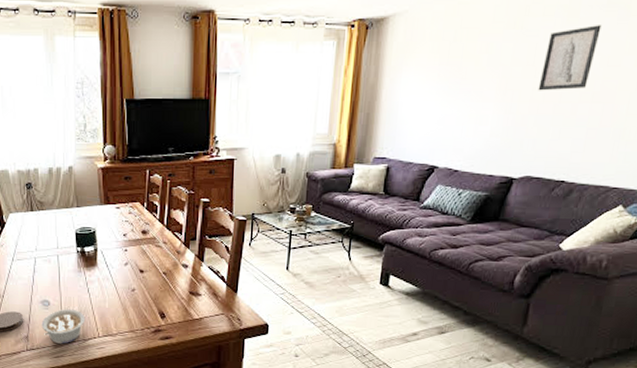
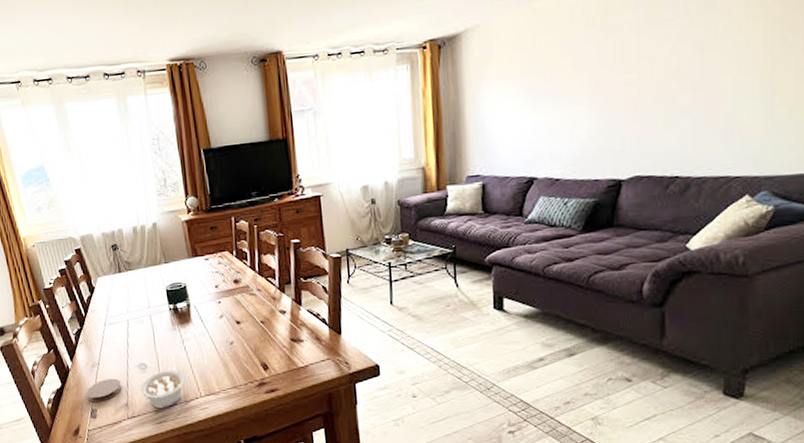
wall art: present [537,25,602,91] -> none [631,12,688,87]

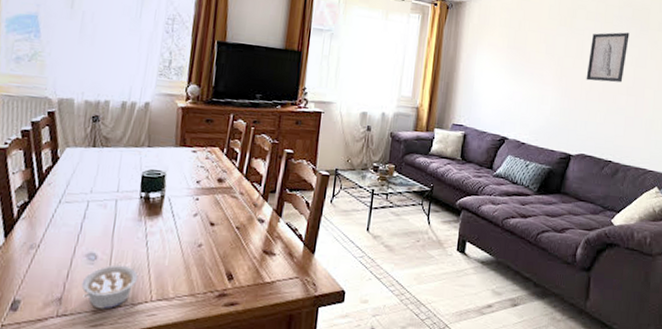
coaster: present [85,378,122,402] -> none [11,265,61,292]
wall art: none [631,12,688,87] -> present [586,32,630,83]

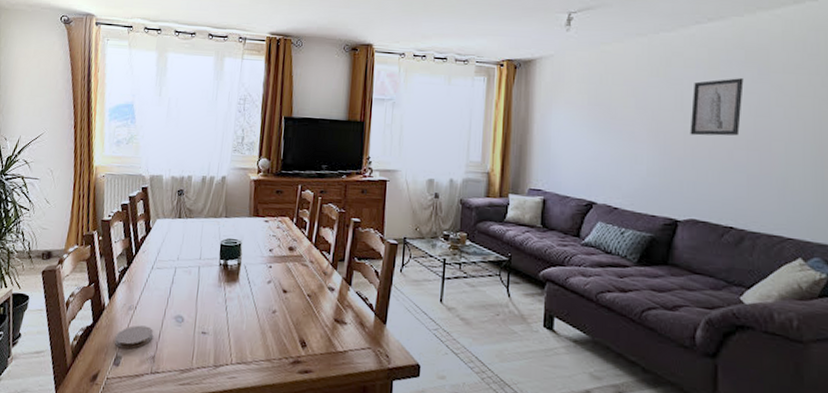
coaster: none [11,265,61,292] -> present [114,325,154,350]
legume: present [81,265,139,310] -> none [171,327,220,370]

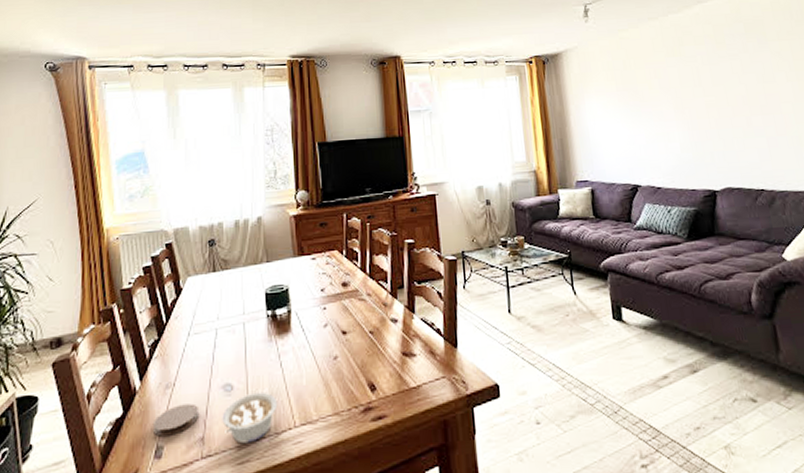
legume: none [171,327,220,370] -> present [222,392,278,444]
wall art: present [690,78,744,136] -> none [706,49,753,108]

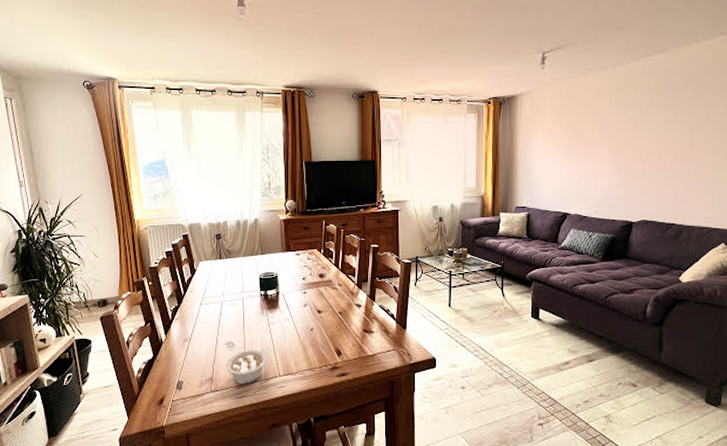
coaster: present [152,403,200,437] -> none [175,354,209,375]

